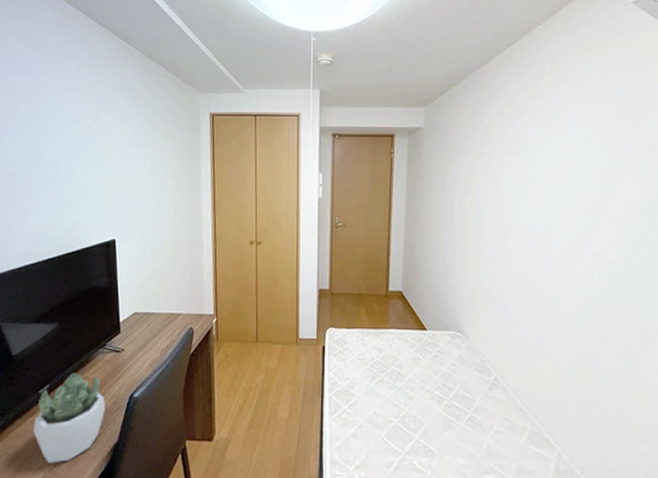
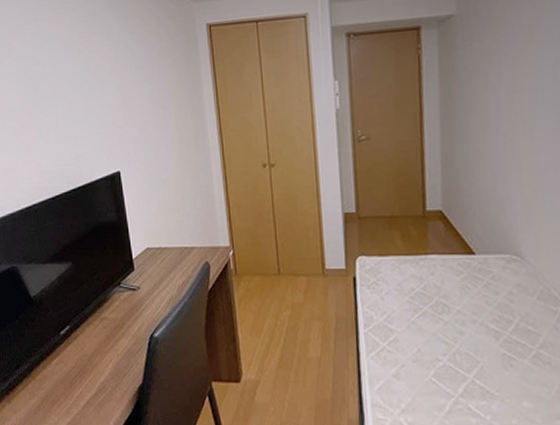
succulent plant: present [33,373,106,463] -> none [58,313,127,405]

